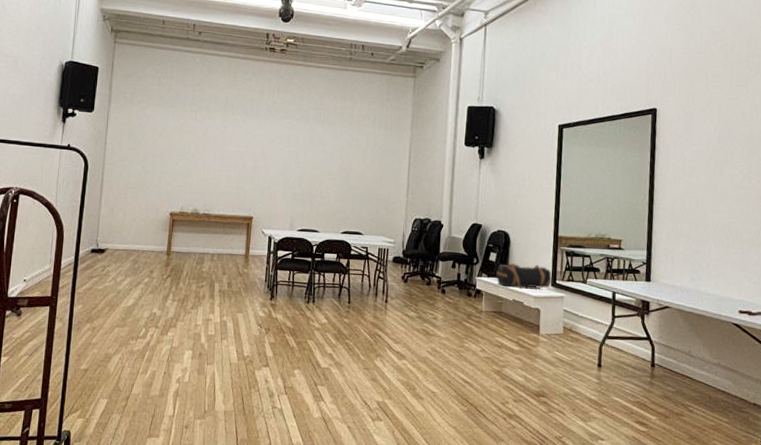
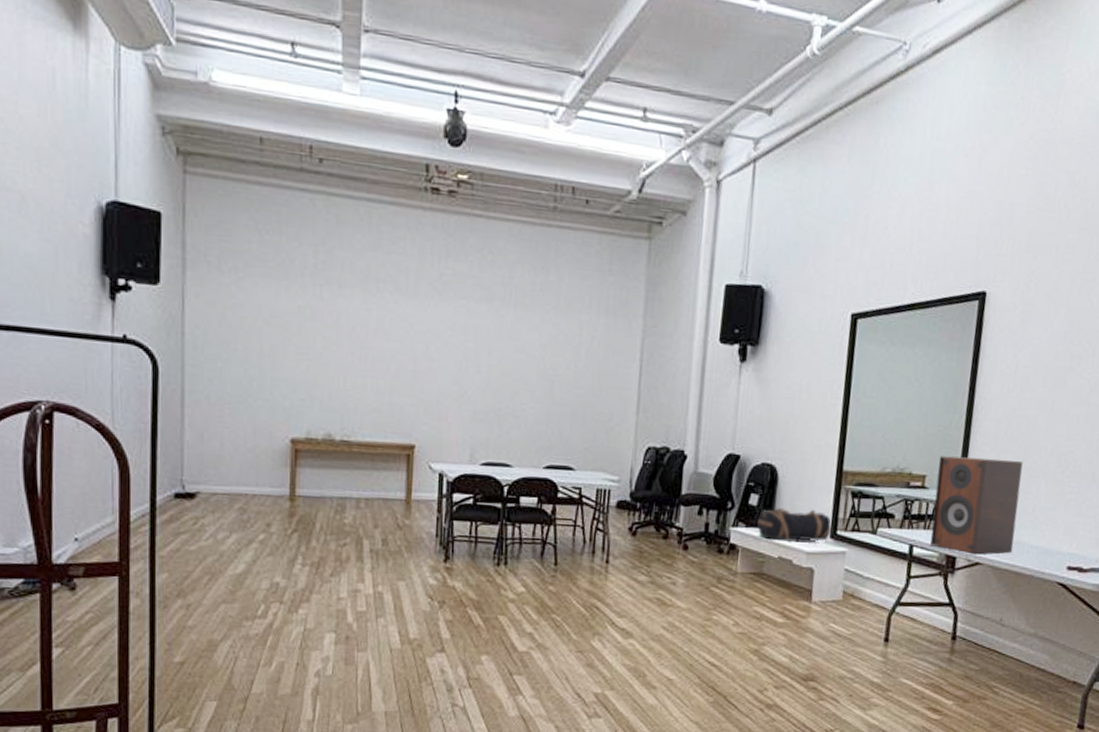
speaker: none [628,225,696,300] -> present [930,456,1023,555]

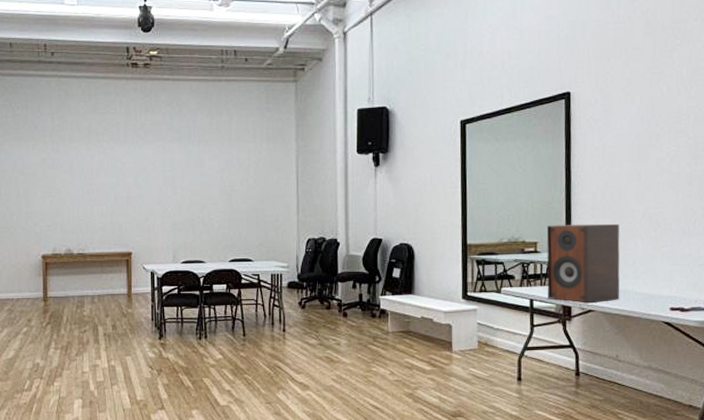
duffel bag: present [757,508,832,543] -> none [401,277,462,304]

